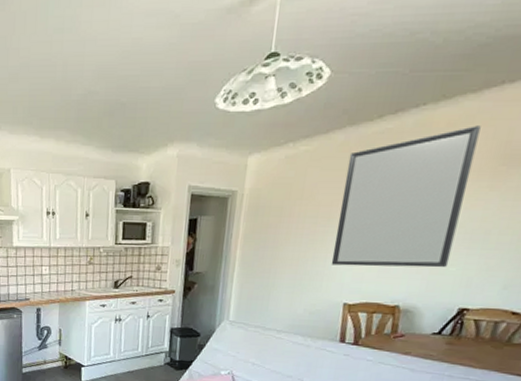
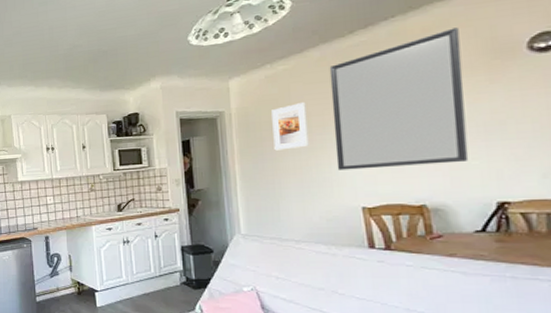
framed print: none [277,190,318,239] -> present [271,103,309,151]

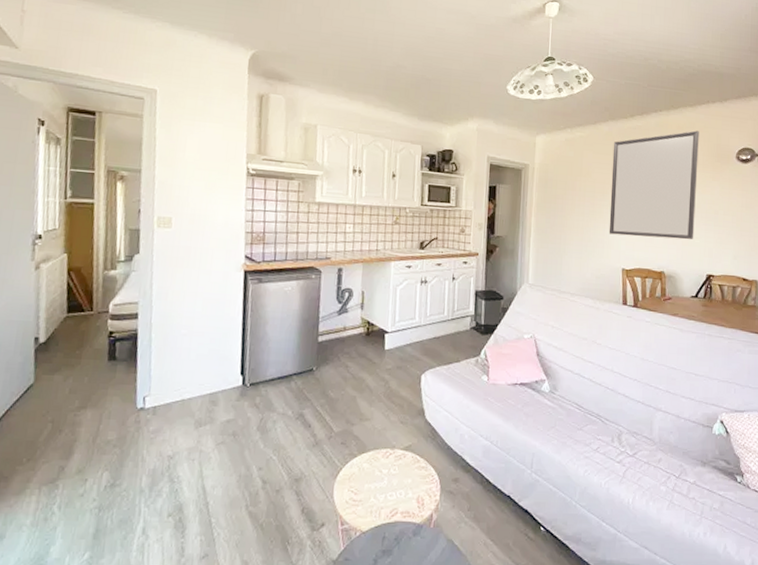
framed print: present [271,103,309,151] -> none [564,169,593,210]

